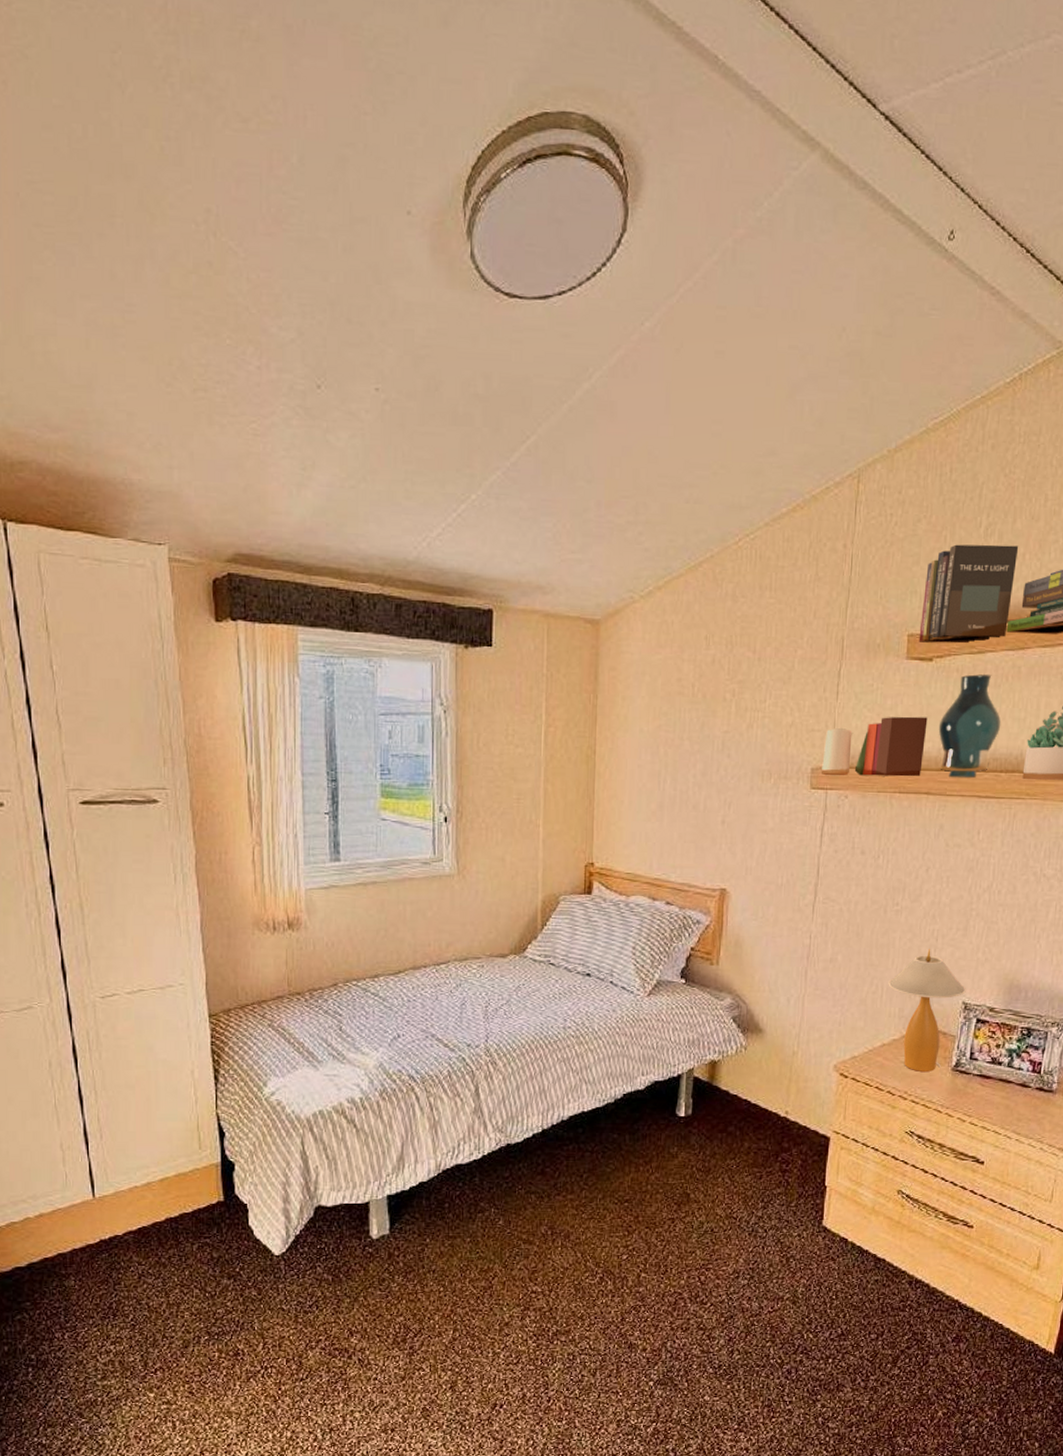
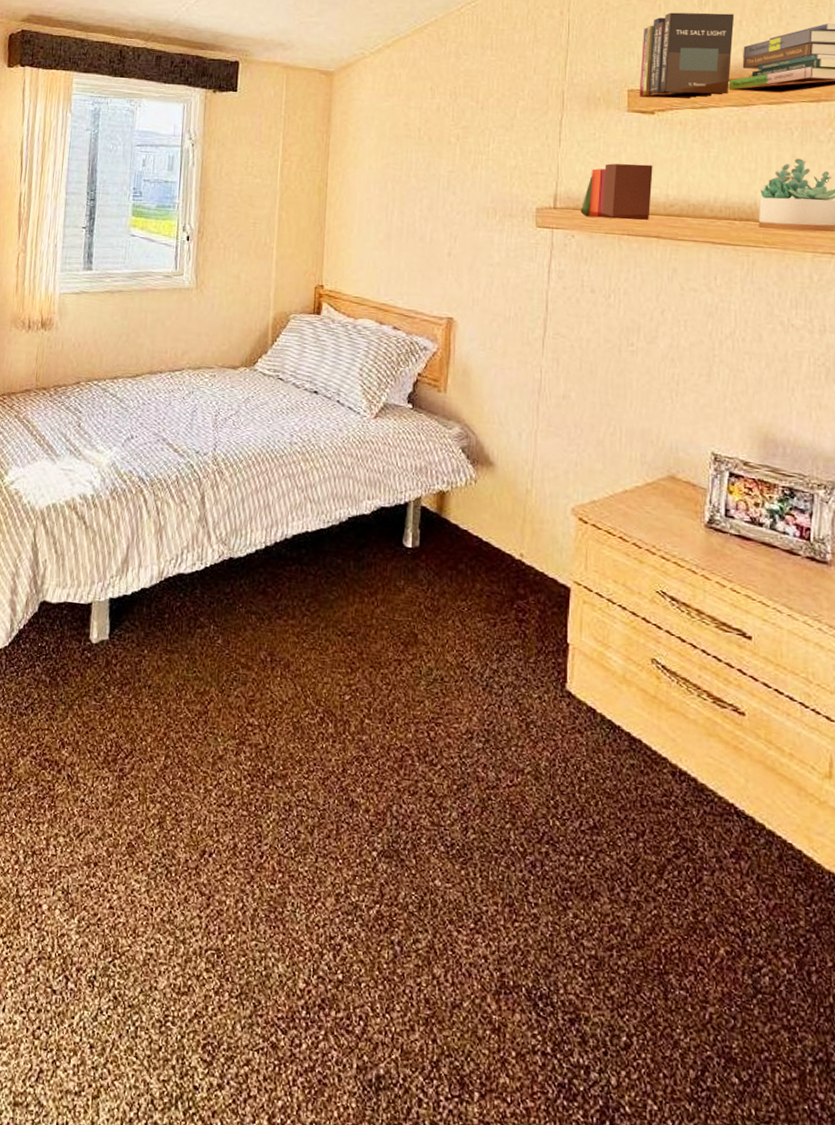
candle: present [820,727,852,776] -> none [546,171,576,217]
table lamp: present [888,948,966,1072] -> none [627,392,715,526]
vase: present [938,674,1001,779] -> none [665,127,731,225]

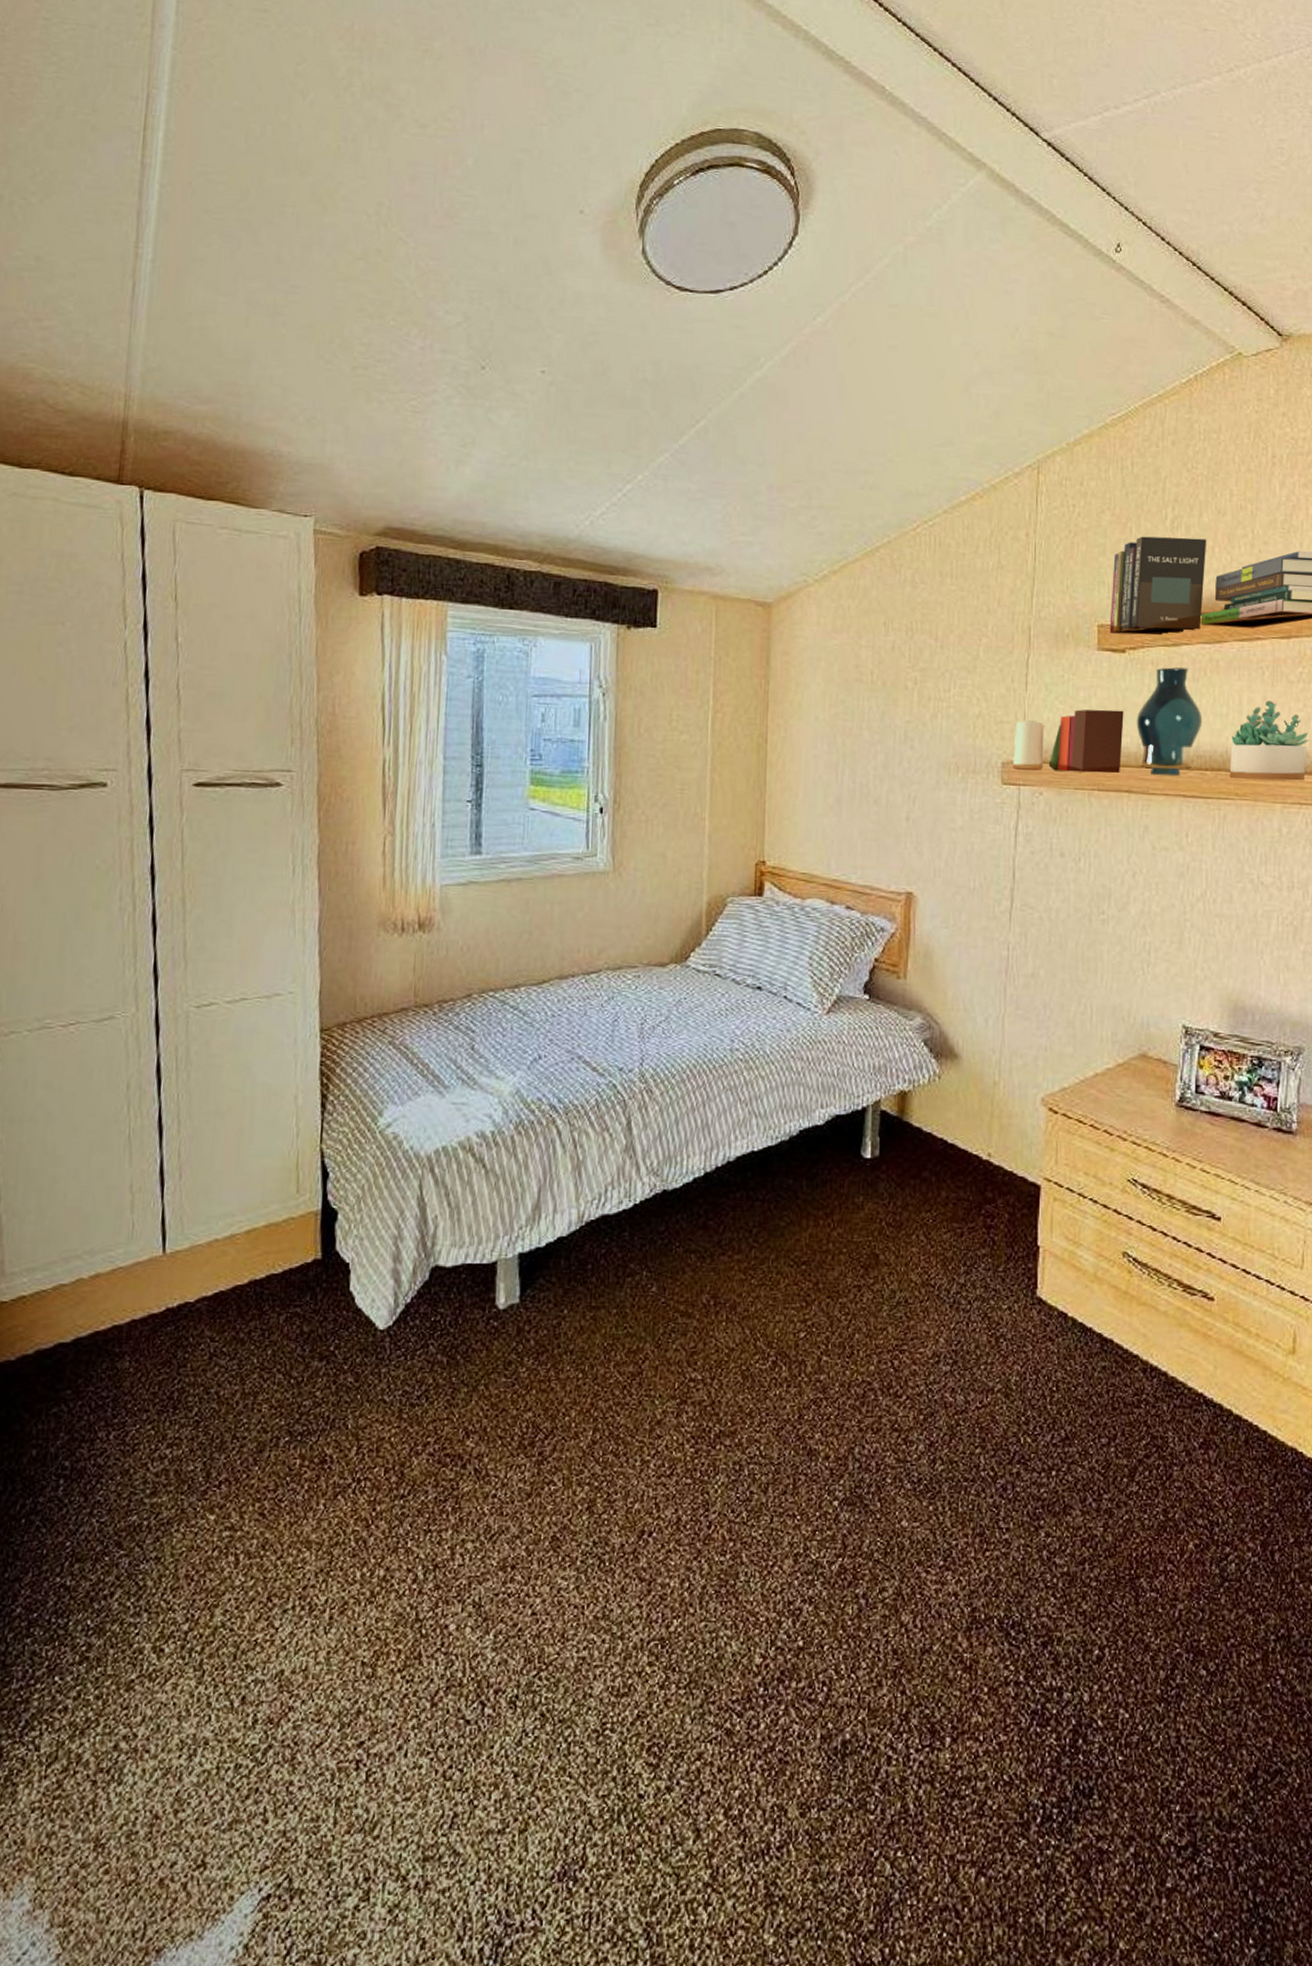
candle: none [546,171,576,217] -> present [1012,719,1044,772]
vase: none [665,127,731,225] -> present [1136,667,1203,777]

